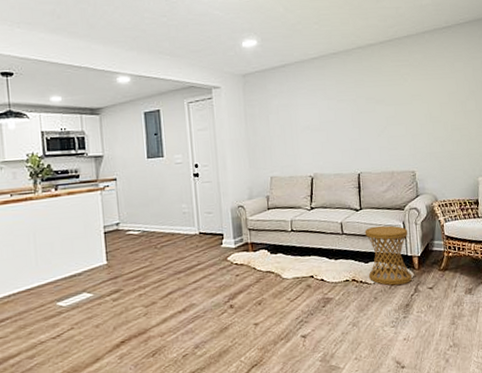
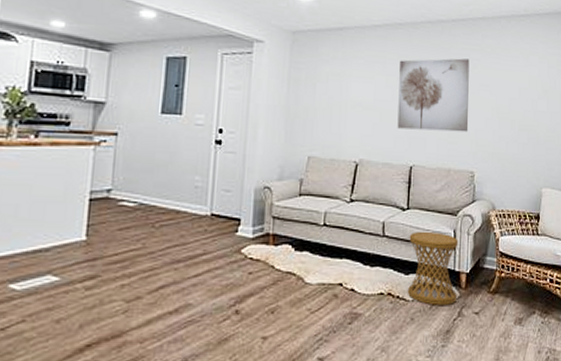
wall art: none [338,74,406,144] -> present [397,58,470,132]

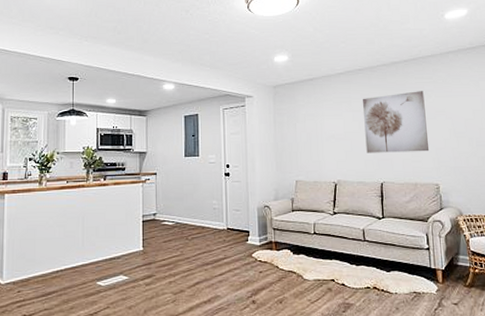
side table: present [407,231,458,305] -> none [387,235,436,297]

